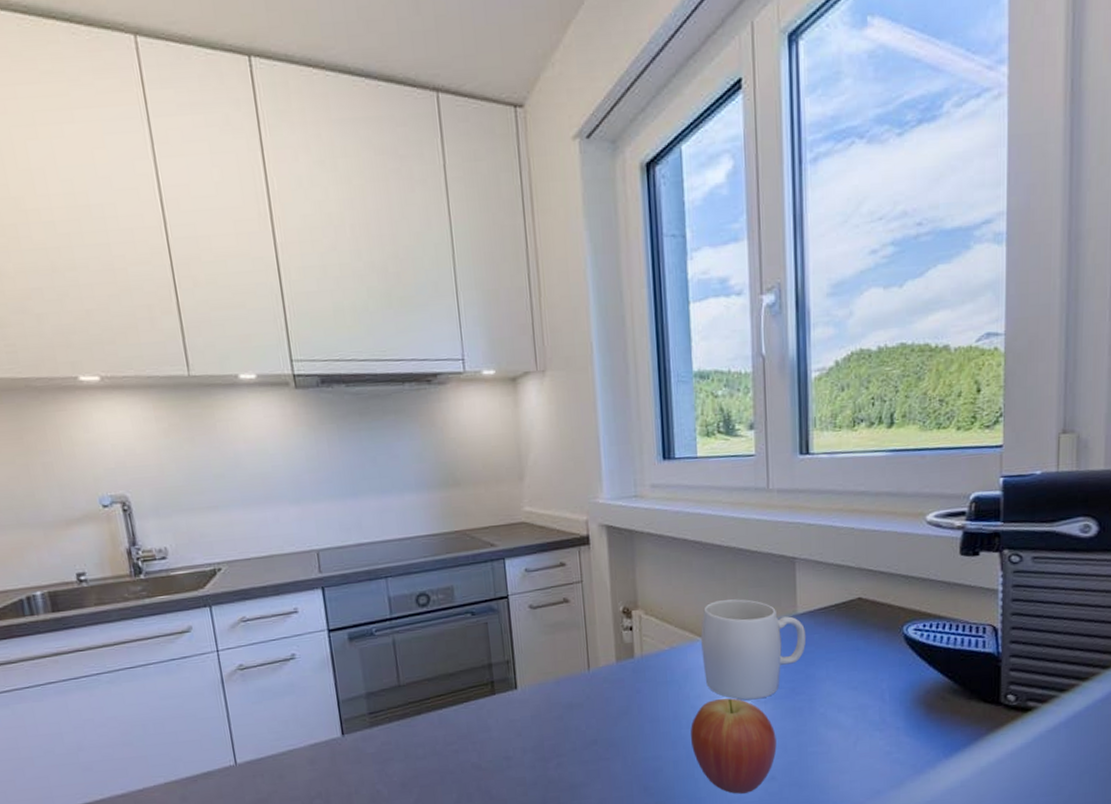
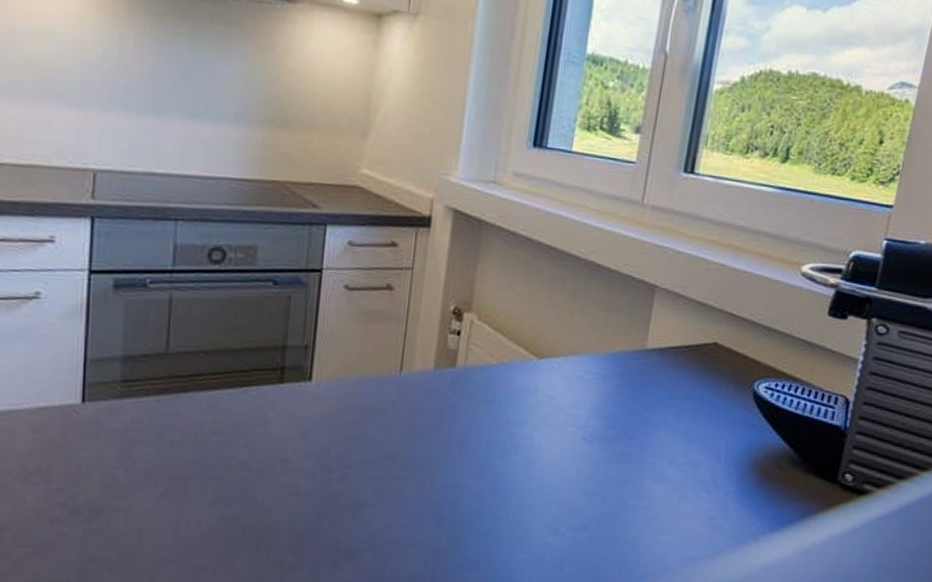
fruit: present [691,698,777,794] -> none [501,429,597,541]
mug: present [701,599,807,700] -> none [531,318,652,437]

